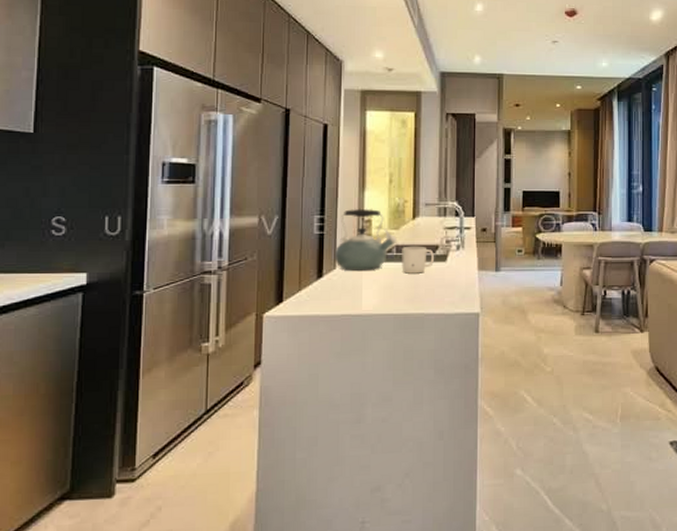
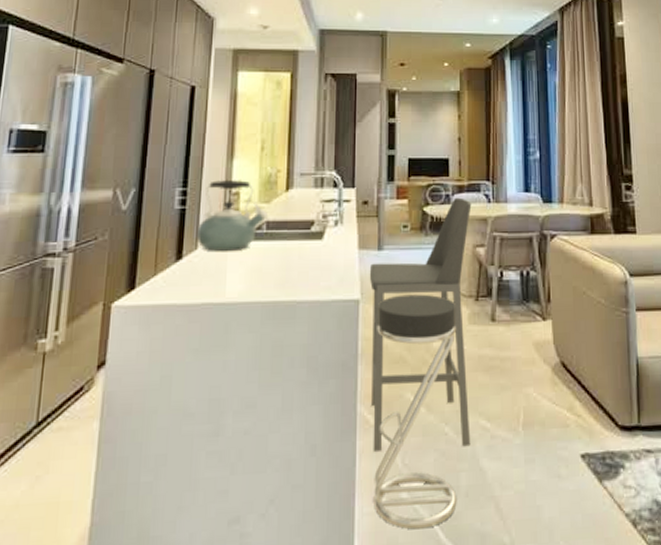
mug: present [402,246,435,274] -> none [272,221,310,254]
bar stool: none [488,226,580,437] -> present [369,197,472,451]
bar stool: none [492,309,565,498] -> present [374,294,457,530]

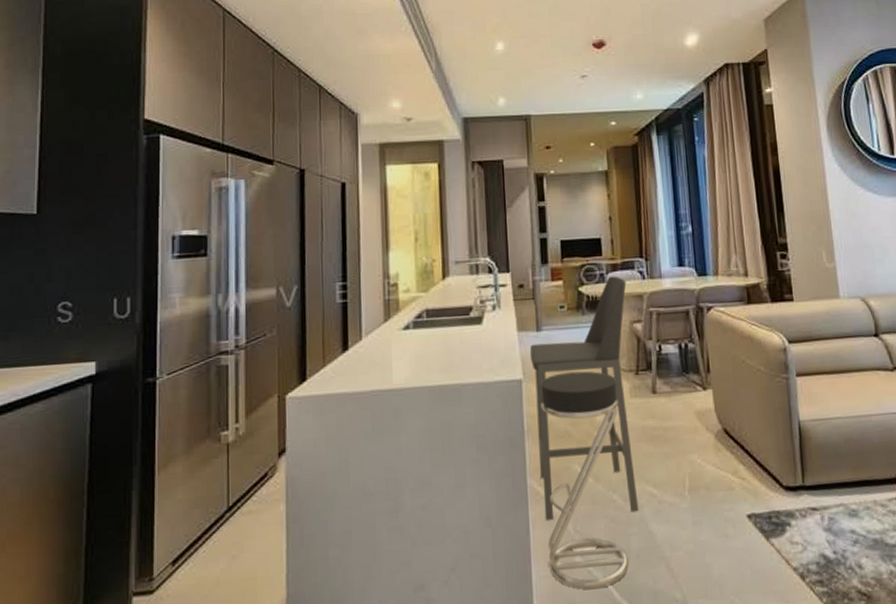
kettle: present [196,179,268,251] -> none [359,270,427,341]

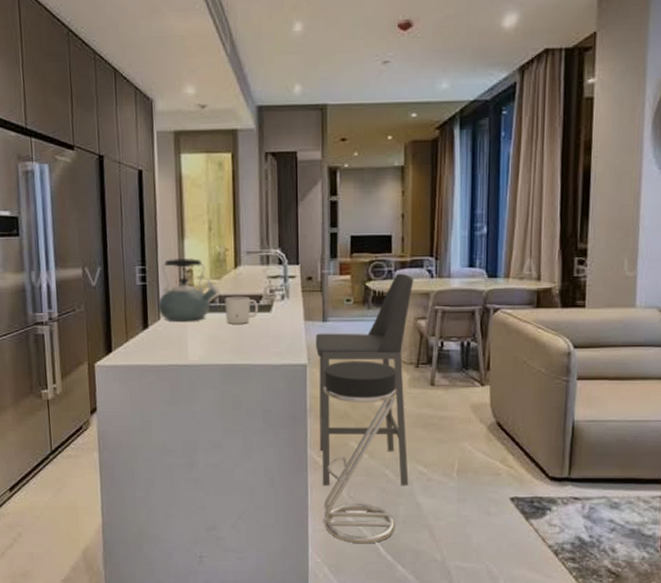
kettle: none [359,270,427,341] -> present [158,257,219,321]
mug: none [433,308,469,340] -> present [225,296,259,324]

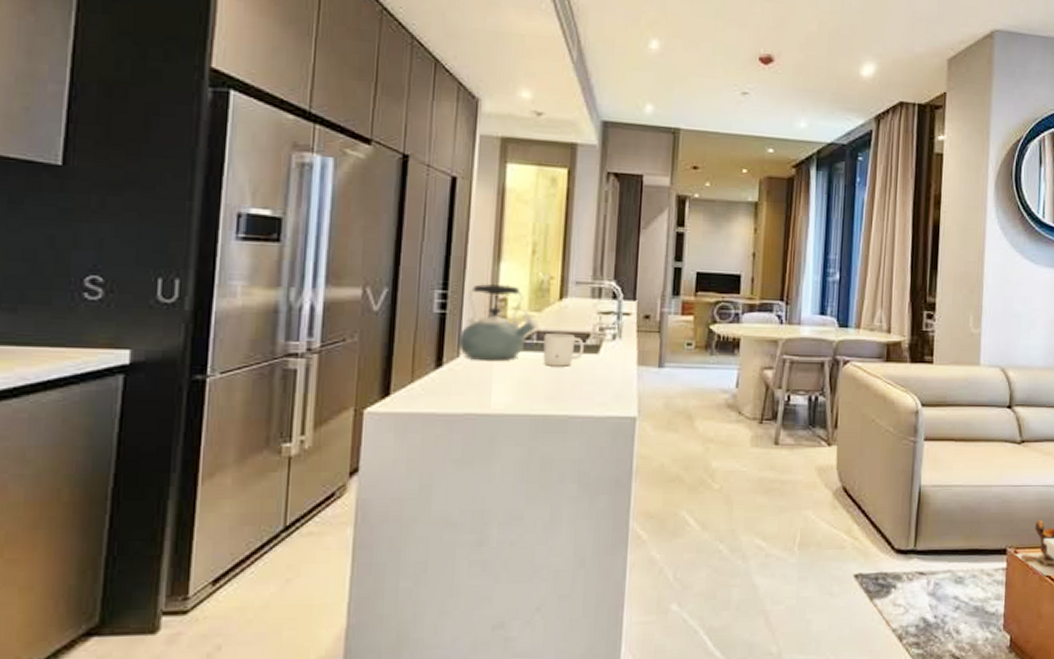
bar stool: present [315,273,414,486] -> none [644,317,762,565]
bar stool: present [323,361,398,544] -> none [642,414,739,638]

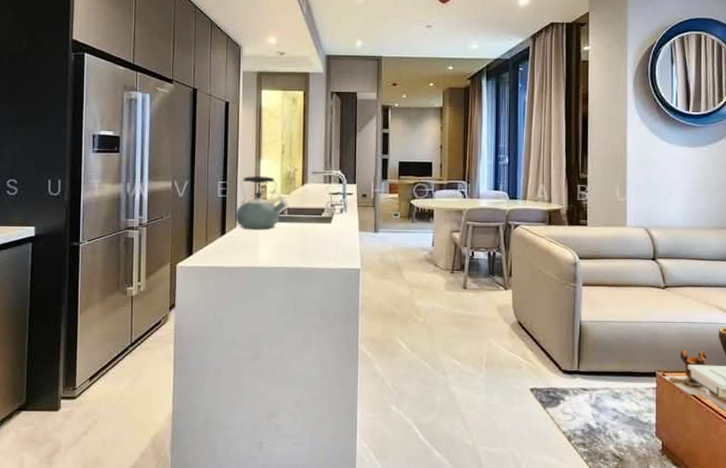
mug: present [543,332,585,367] -> none [292,209,321,233]

